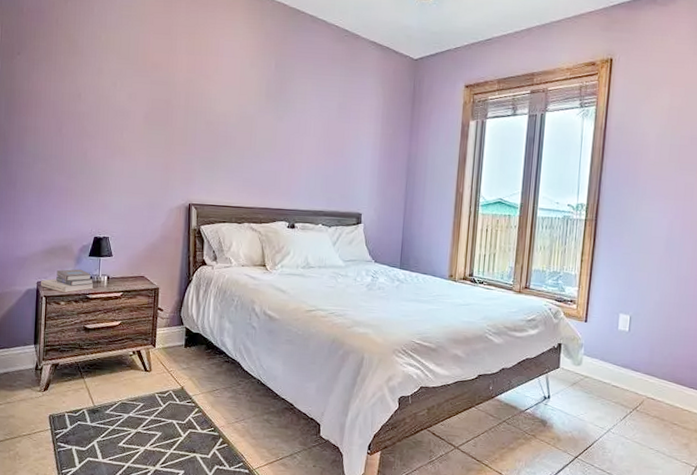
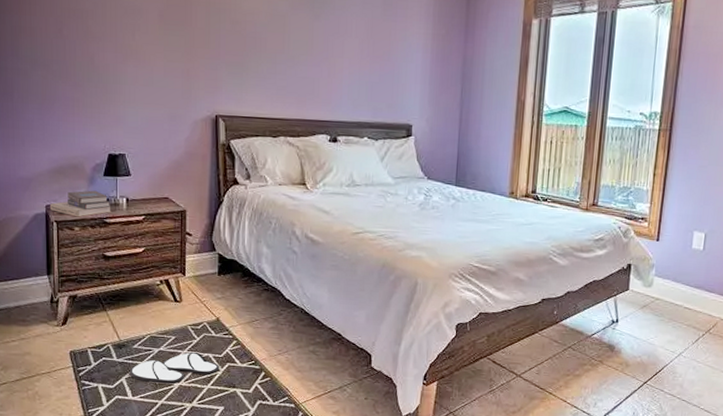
slippers: none [101,418,181,448] -> present [130,351,219,384]

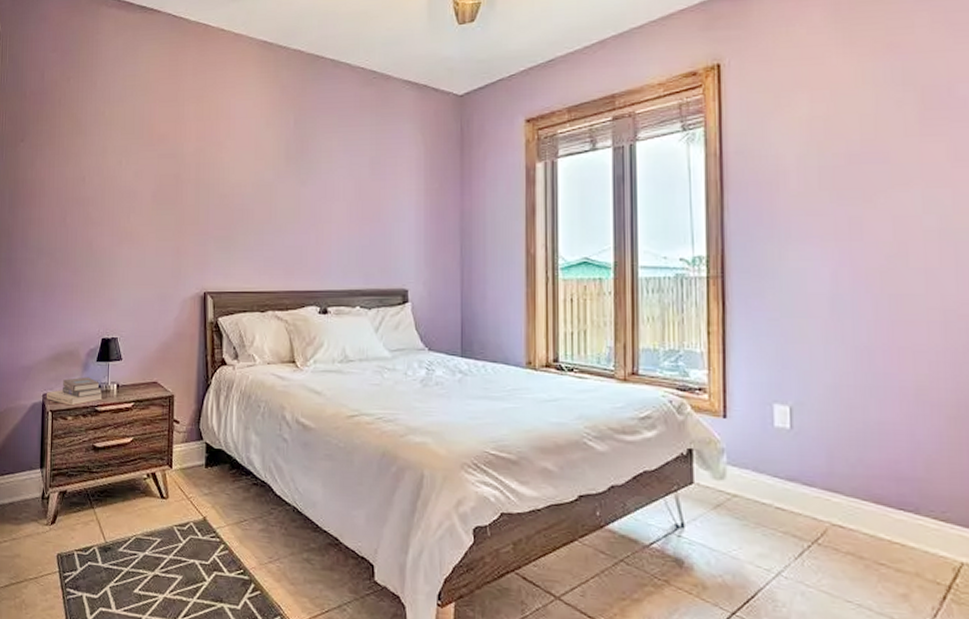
slippers: present [130,351,219,384] -> none [114,557,205,595]

